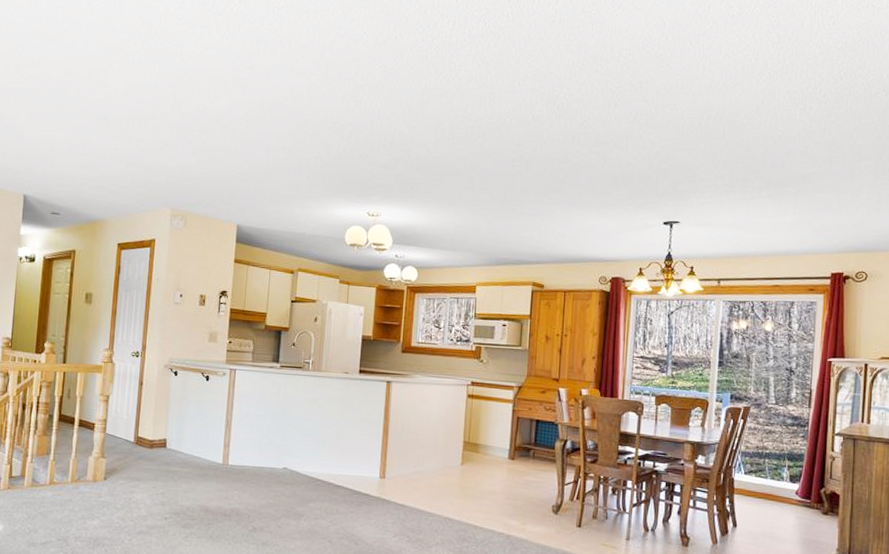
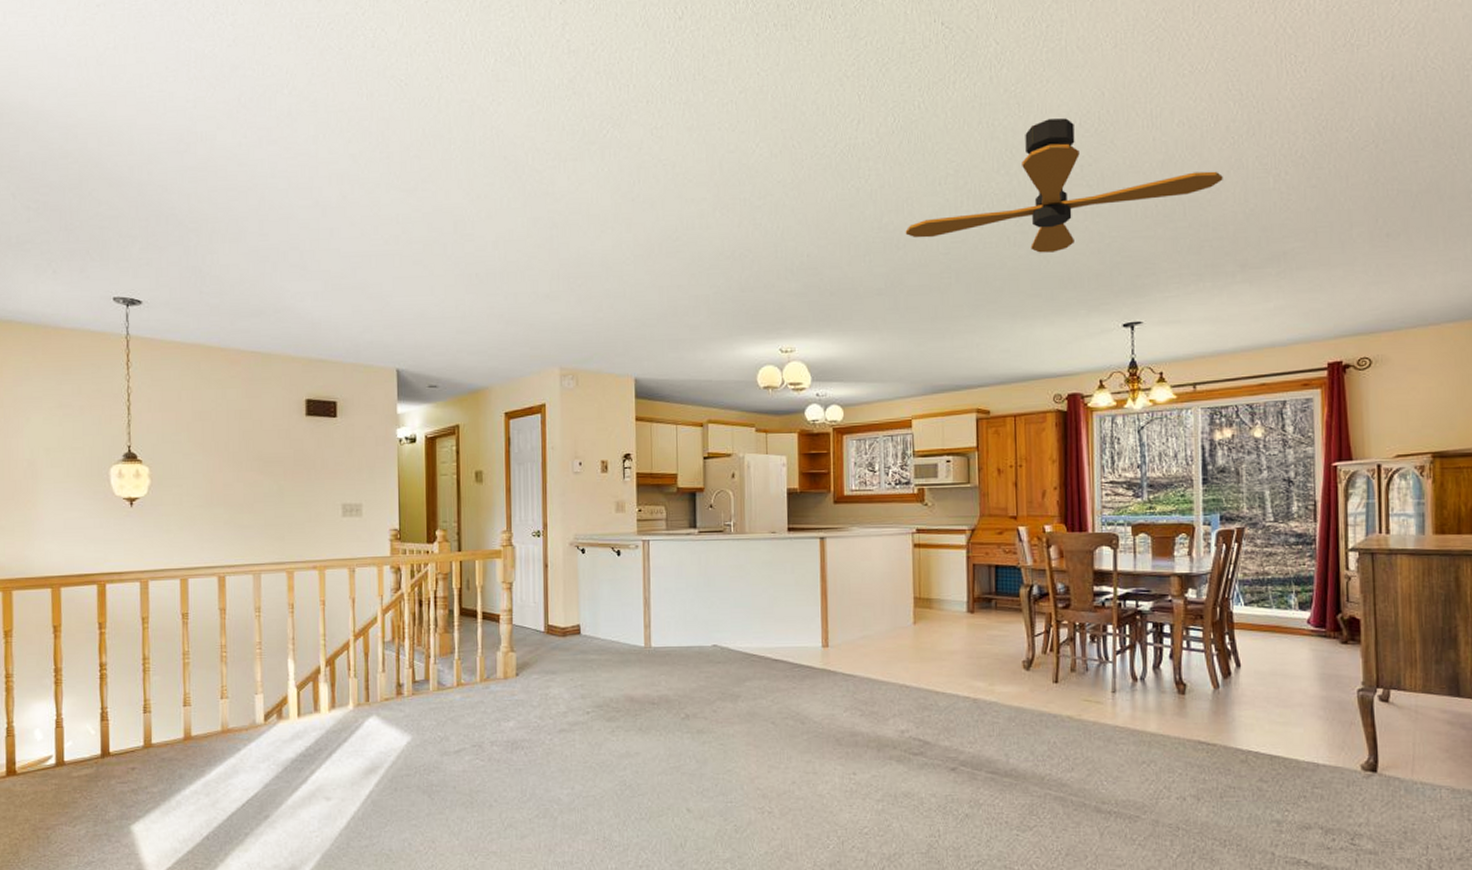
ceiling fan: none [485,39,758,154] -> present [905,118,1223,253]

